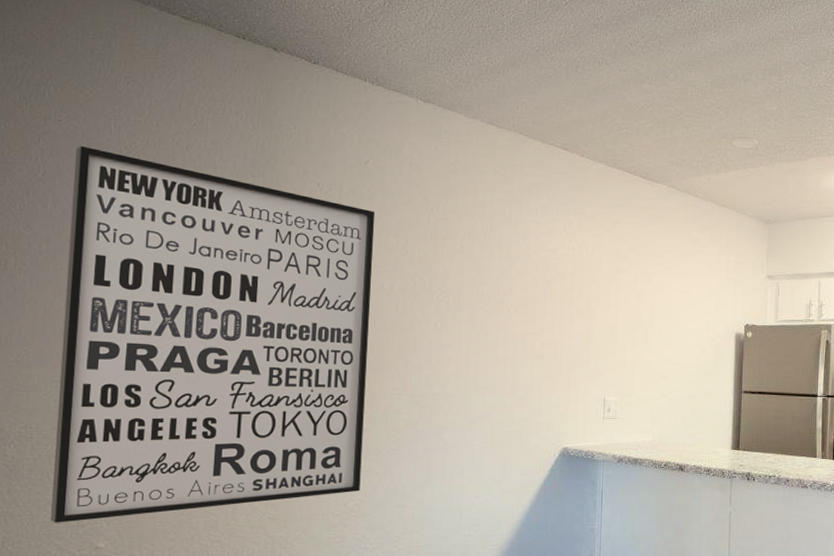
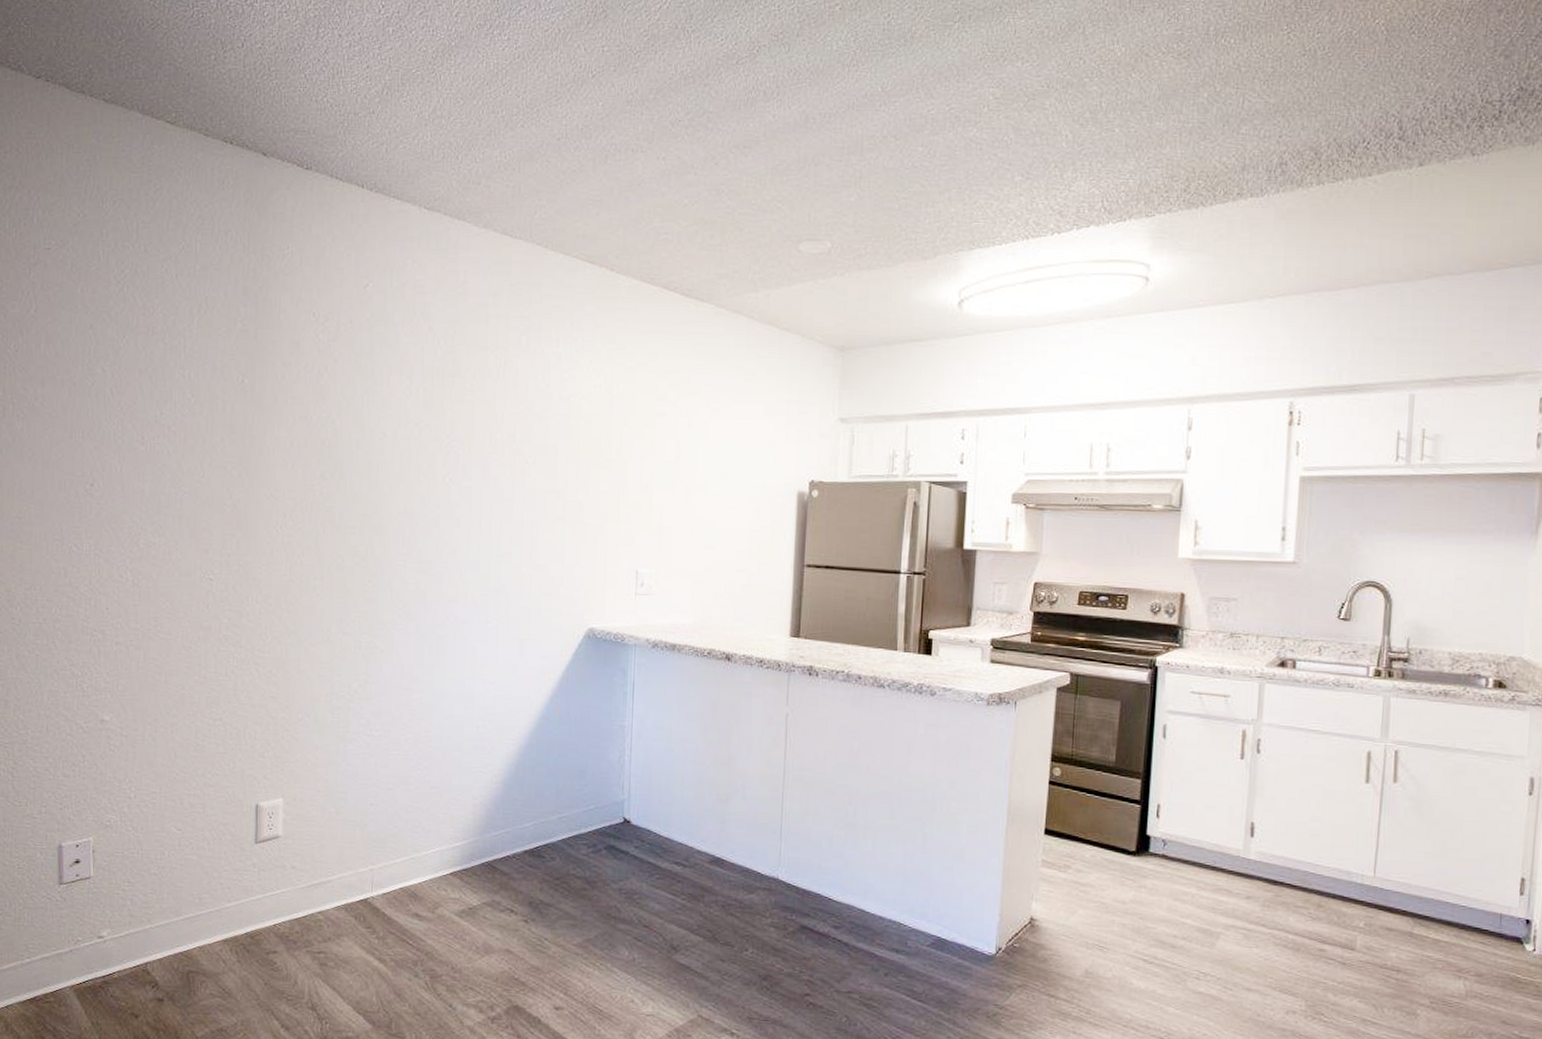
wall art: present [51,145,375,523] -> none [58,277,376,693]

